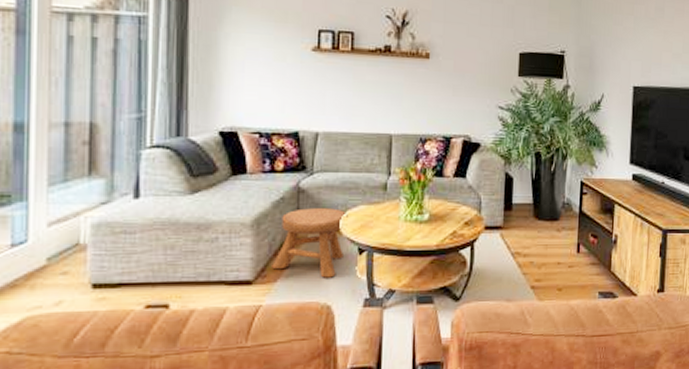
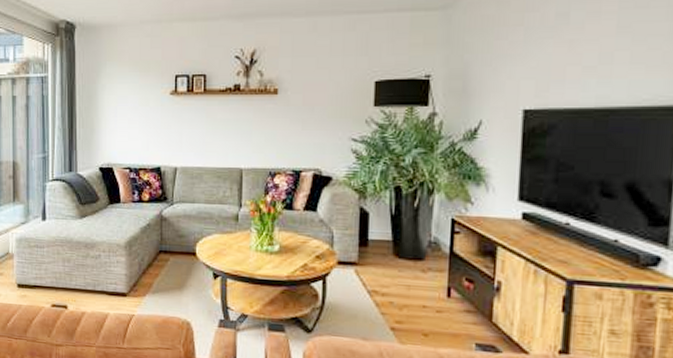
stool: present [272,208,348,278] -> none [141,234,204,298]

